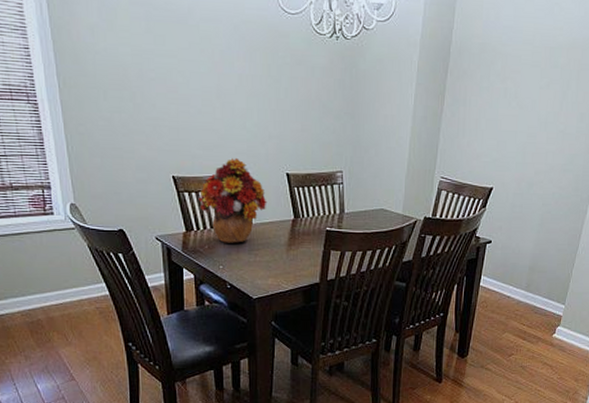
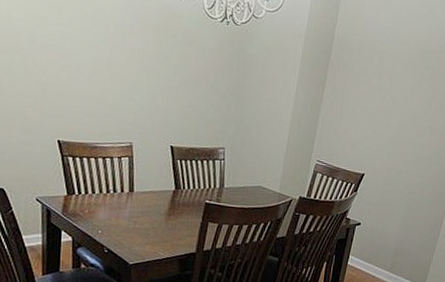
flower arrangement: present [198,157,267,243] -> none [82,127,150,210]

